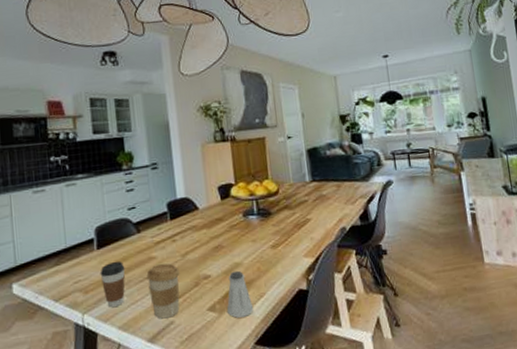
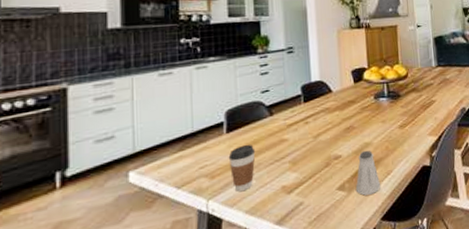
coffee cup: present [146,263,180,319] -> none [277,145,311,201]

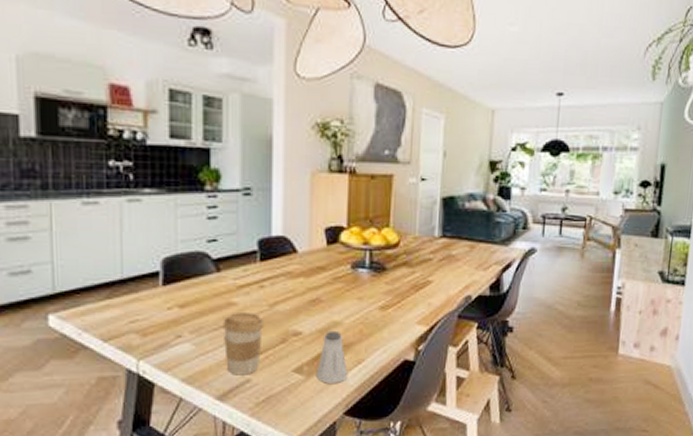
coffee cup: present [228,144,256,192] -> none [164,302,197,357]
coffee cup: none [277,145,311,201] -> present [222,313,264,376]

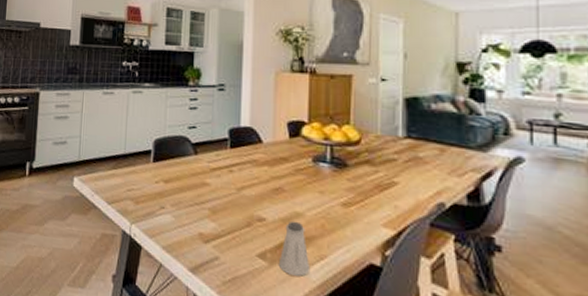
coffee cup: present [222,313,264,376] -> none [197,192,232,253]

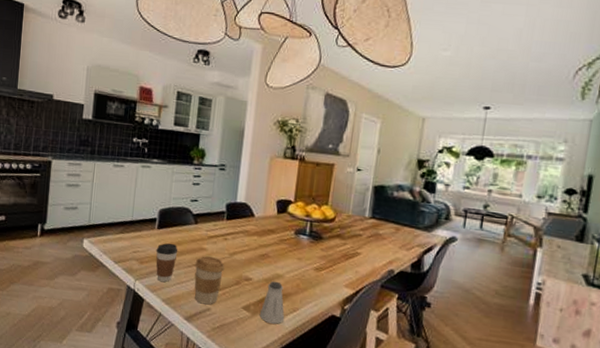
coffee cup: none [152,178,177,226] -> present [156,243,178,282]
coffee cup: none [197,192,232,253] -> present [194,256,225,305]

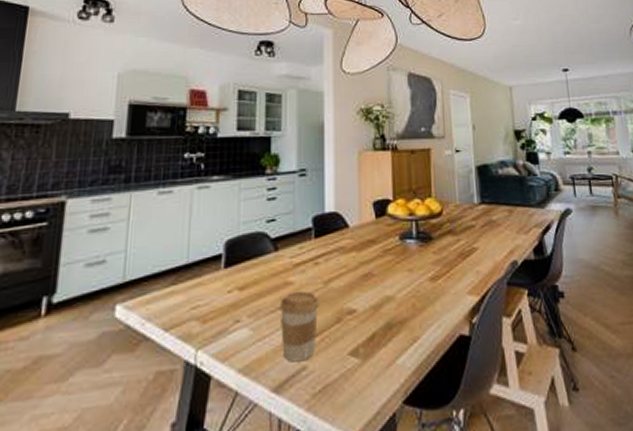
coffee cup: present [156,243,178,282] -> none [224,284,255,344]
saltshaker: present [259,281,285,324] -> none [372,306,405,367]

